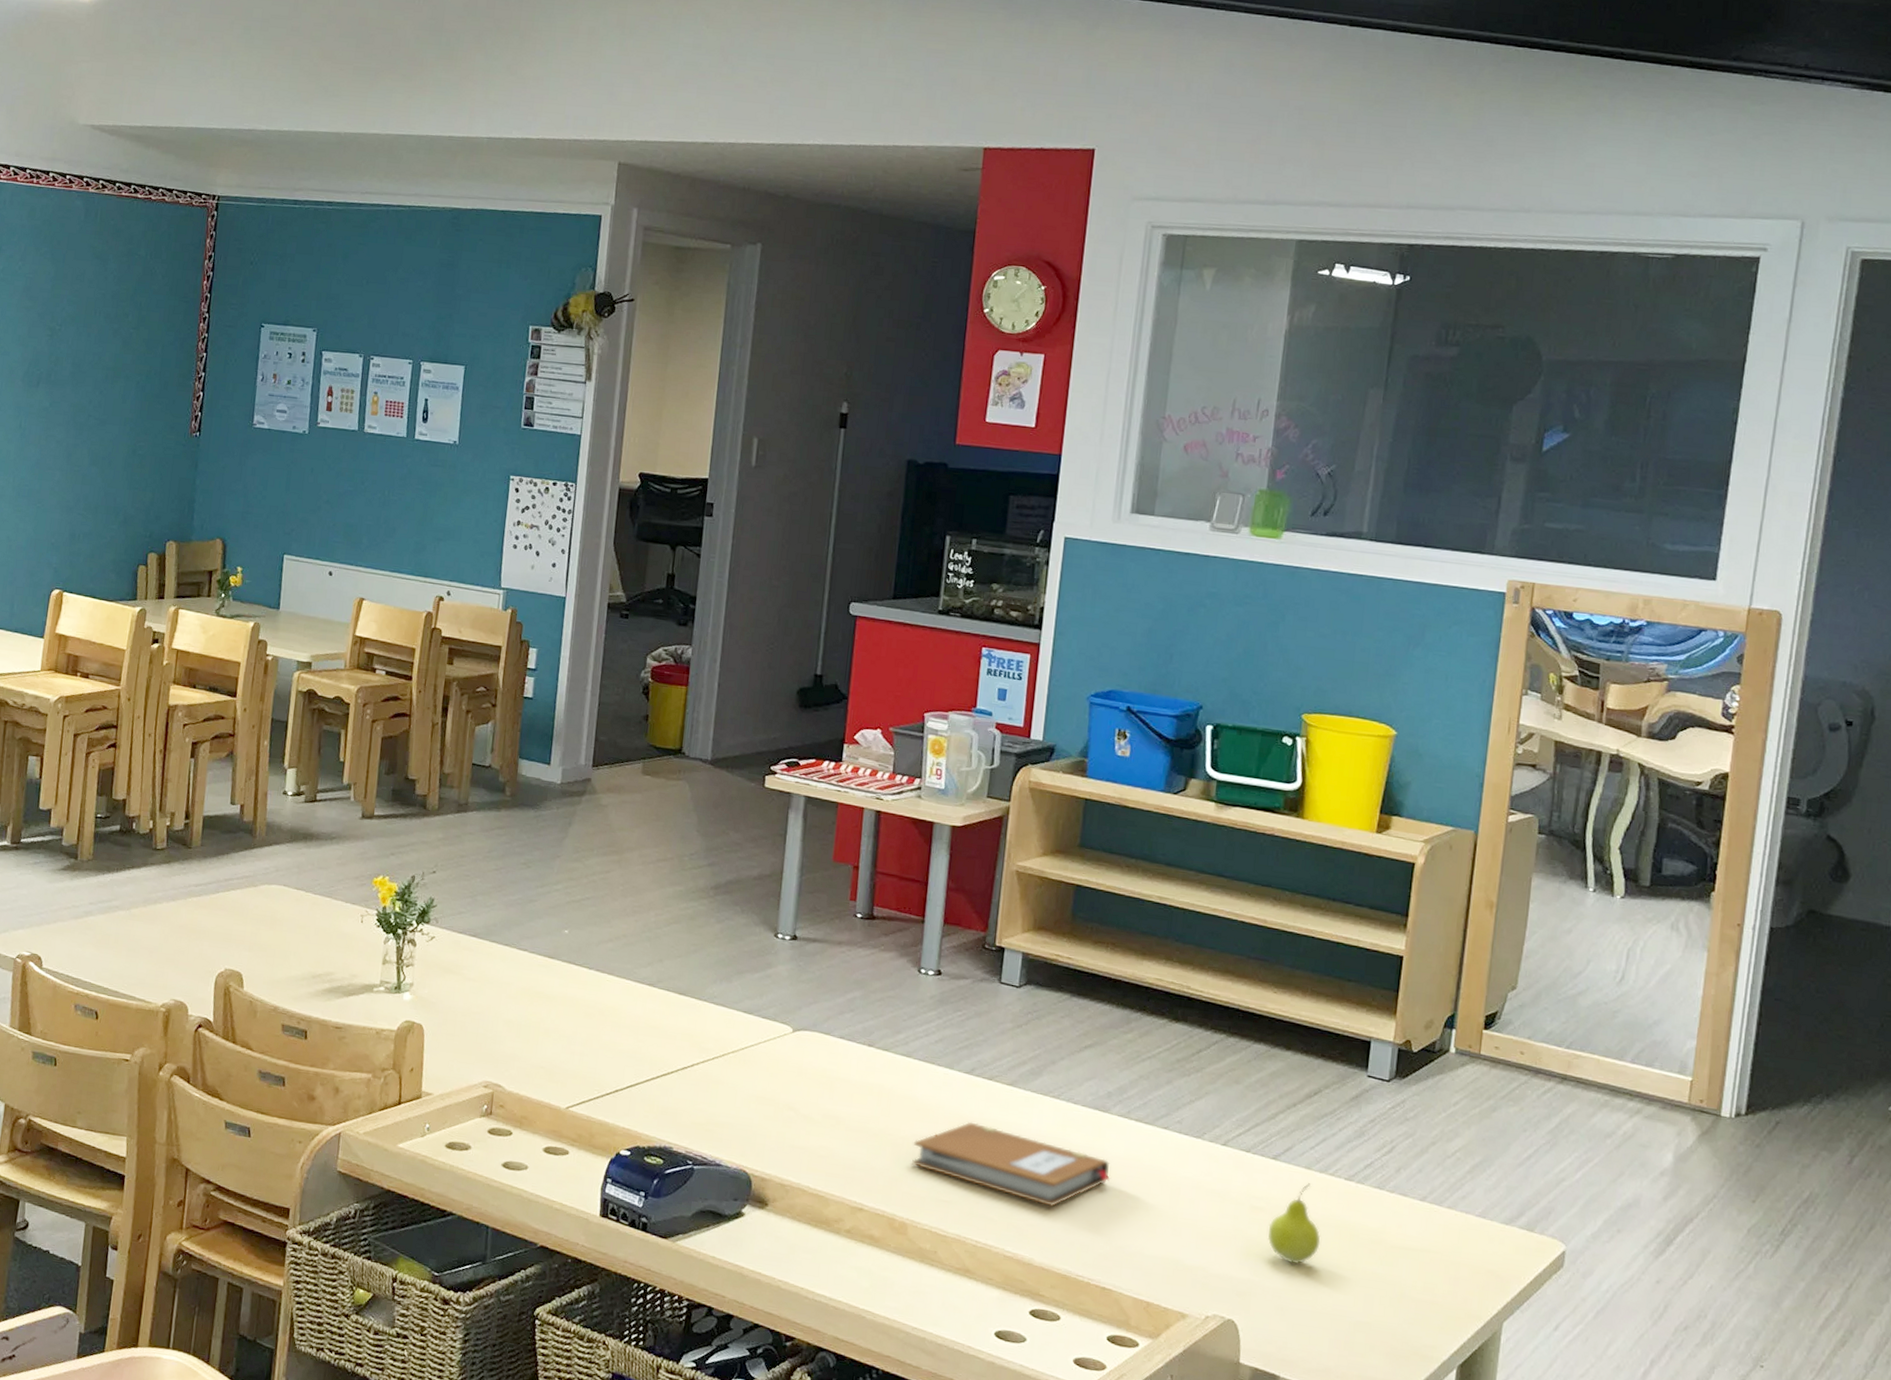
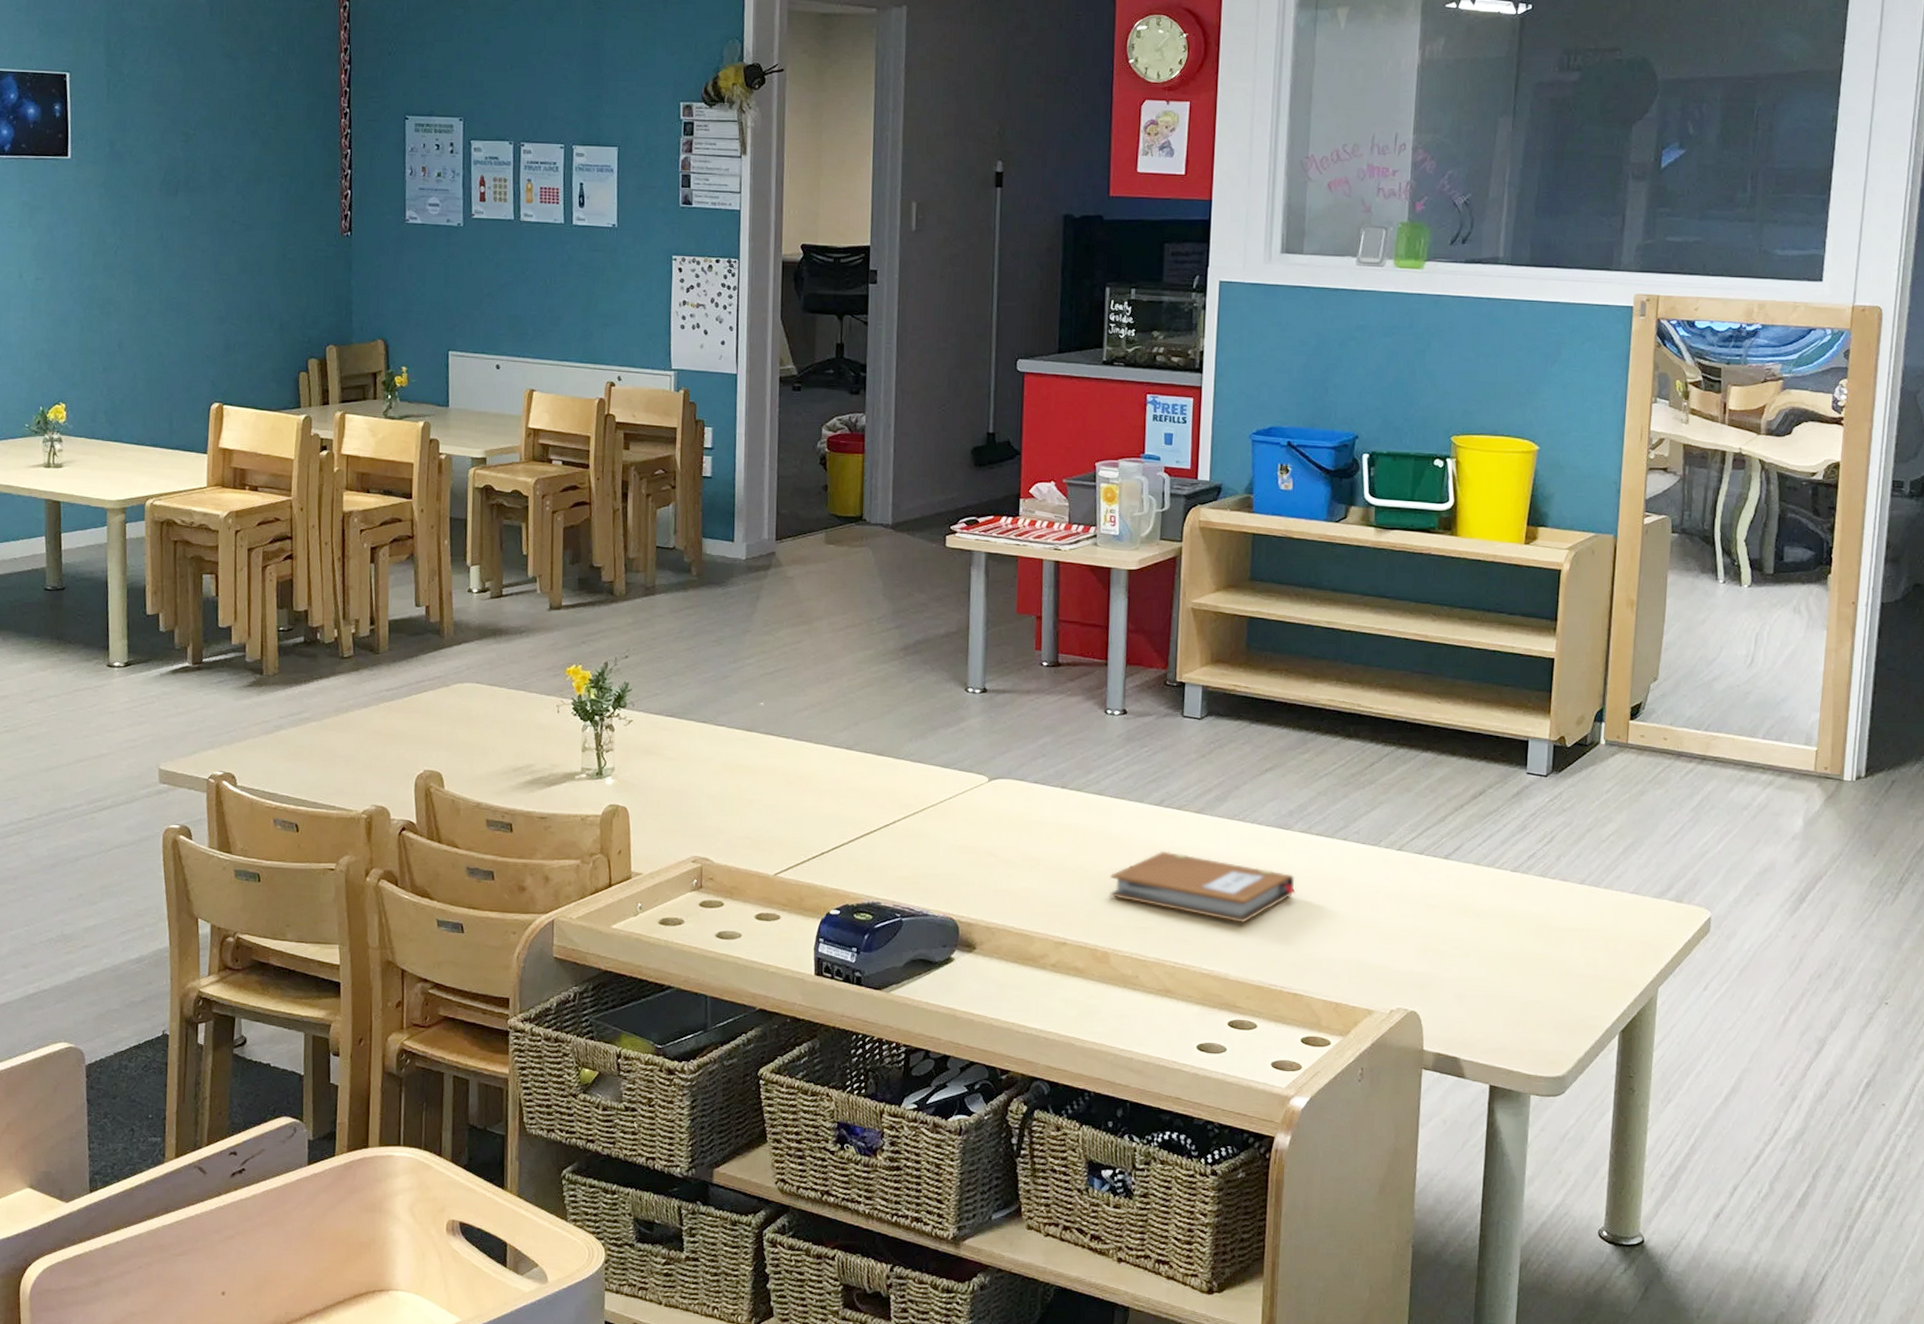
fruit: present [1267,1183,1321,1264] -> none [1443,878,1492,953]

